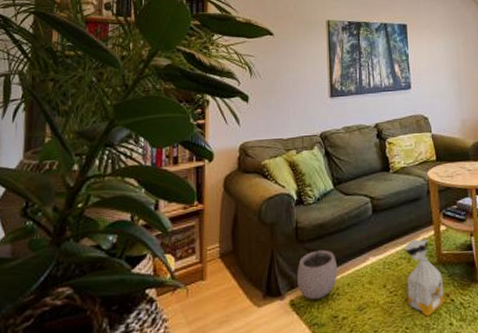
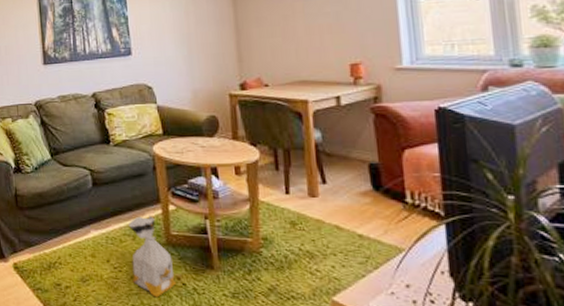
plant pot: present [297,242,338,300] -> none [18,211,59,266]

